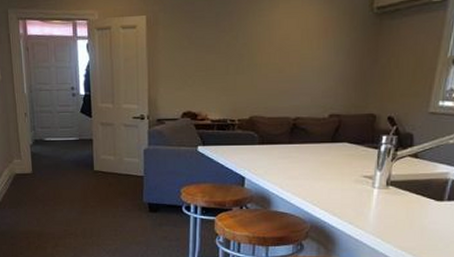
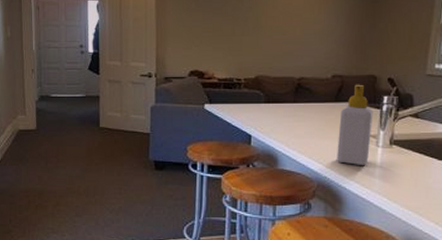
soap bottle: none [330,123,371,206] -> present [336,84,373,165]

